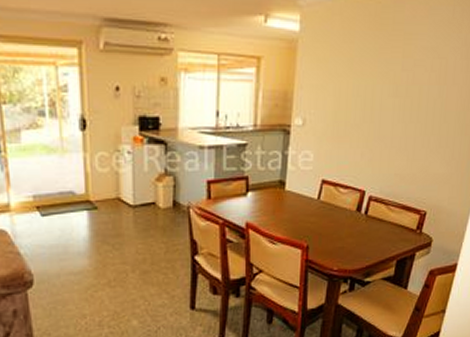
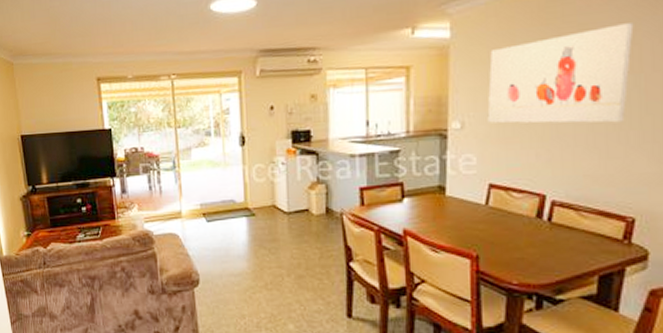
wall art: none [325,38,445,128] -> present [487,23,634,123]

